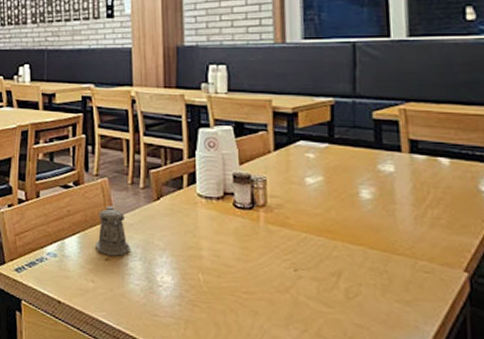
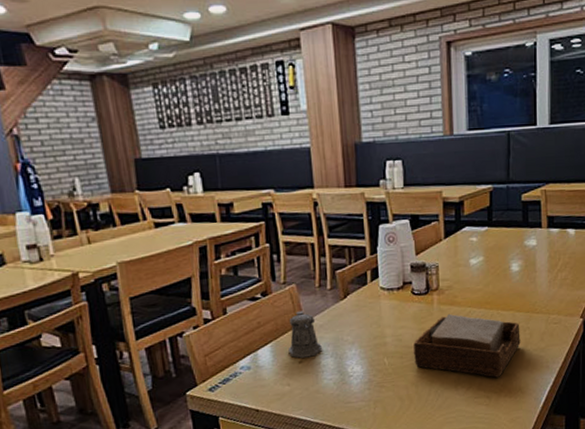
napkin holder: none [233,236,376,326] -> present [413,313,521,378]

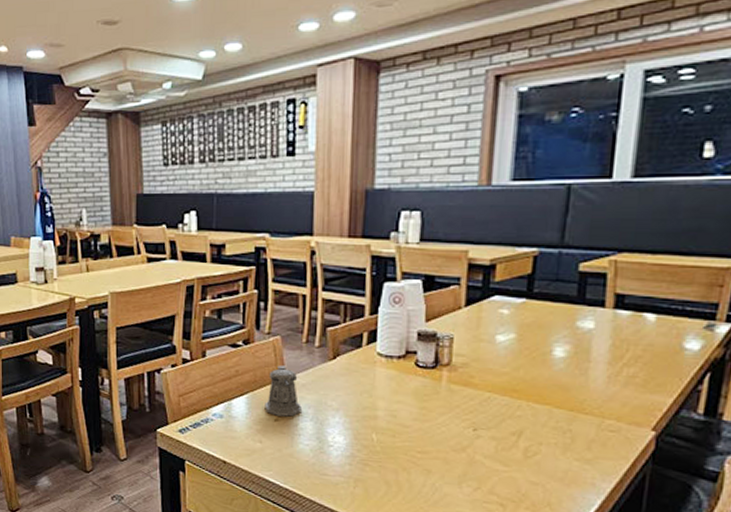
napkin holder: present [413,313,521,378] -> none [409,395,558,484]

